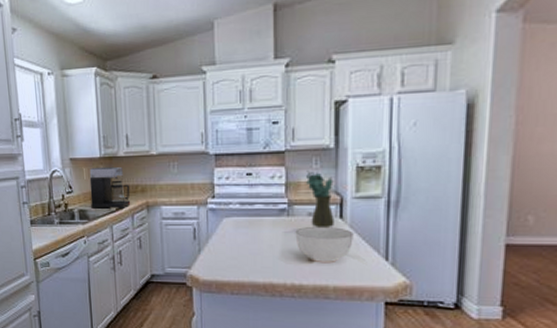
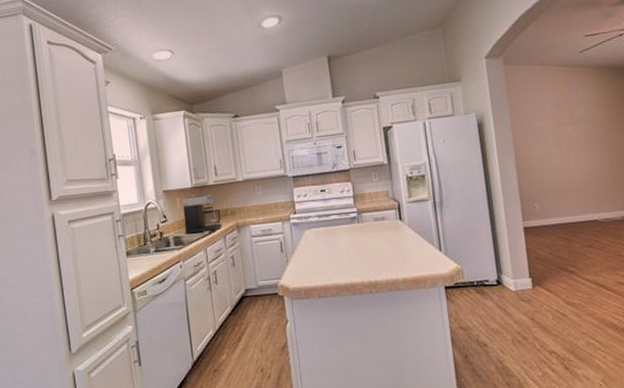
bowl: present [295,227,354,264] -> none [366,228,413,260]
vase: present [306,171,335,229] -> none [368,184,396,231]

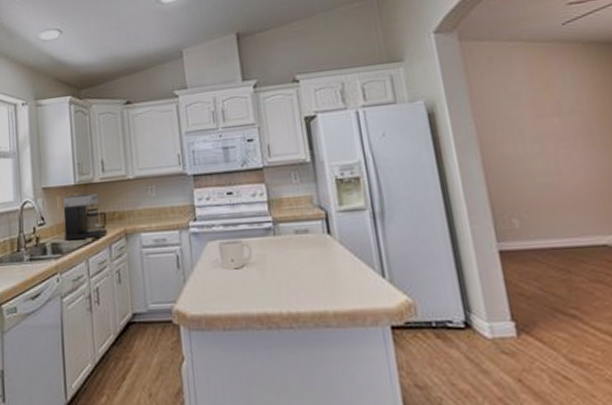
mug: none [314,227,341,252] -> present [218,239,253,270]

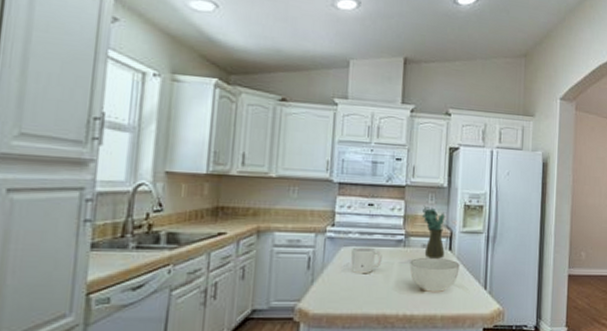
coffee maker: present [63,193,108,241] -> none [185,184,240,233]
bowl: none [284,244,346,286] -> present [409,258,460,293]
vase: none [287,186,324,247] -> present [422,205,445,260]

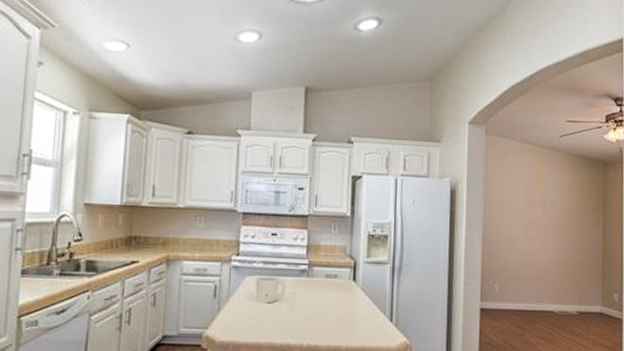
bowl: present [409,258,460,293] -> none [313,288,364,324]
vase: present [422,205,445,260] -> none [325,235,349,291]

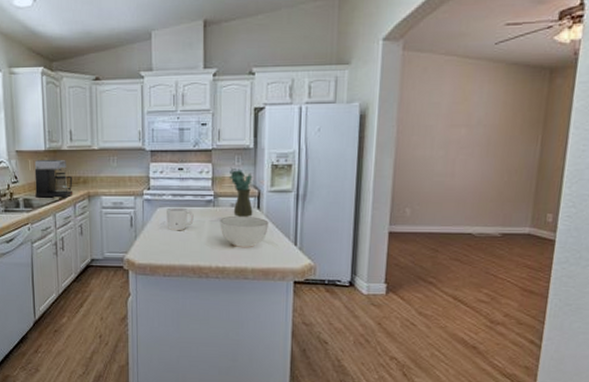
coffee maker: none [102,215,151,261] -> present [34,159,73,198]
bowl: none [313,288,364,324] -> present [220,217,269,248]
vase: none [325,235,349,291] -> present [230,167,253,218]

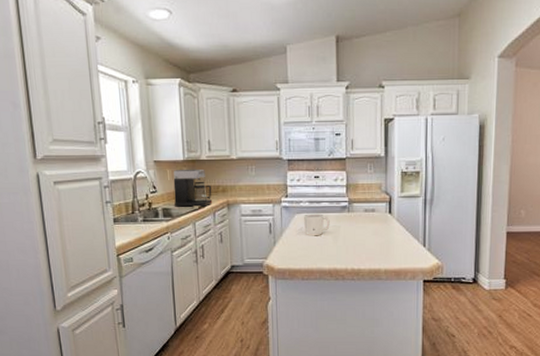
bowl: present [220,217,269,248] -> none [354,221,400,251]
vase: present [230,167,253,218] -> none [363,175,385,222]

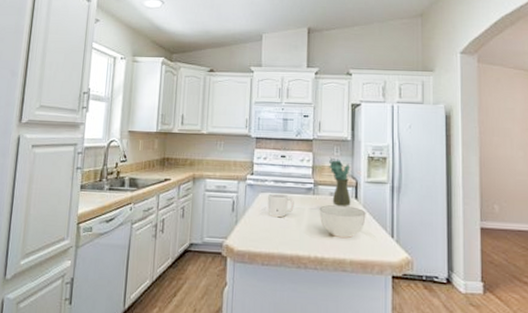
coffee maker: present [173,169,213,207] -> none [142,140,180,179]
bowl: none [354,221,400,251] -> present [319,205,366,239]
vase: none [363,175,385,222] -> present [329,157,351,208]

